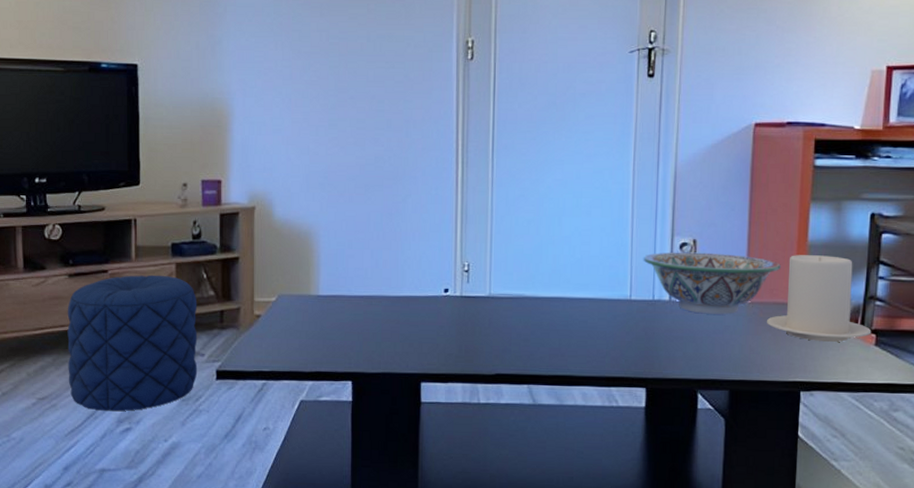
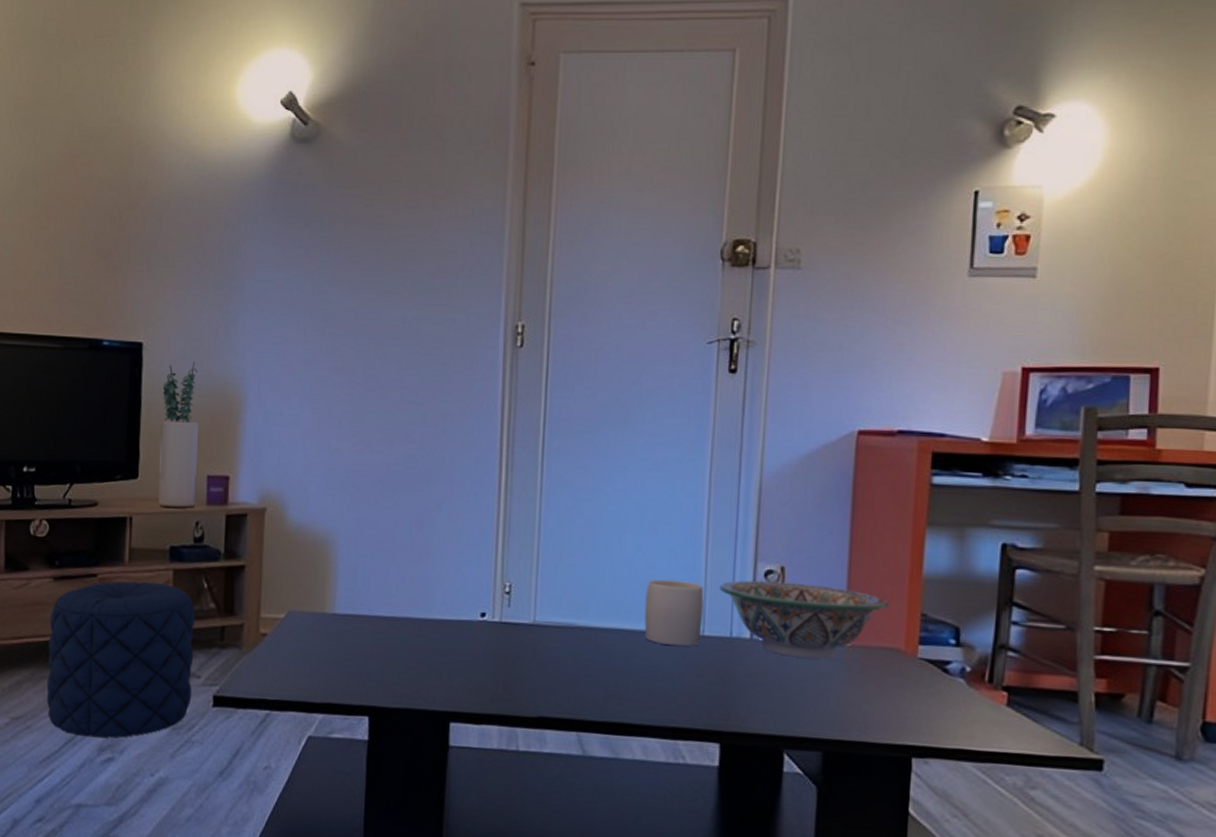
vase: none [158,79,193,210] -> present [158,361,200,509]
mug: none [581,254,631,310] -> present [644,579,704,647]
candle: present [767,255,872,342] -> none [871,590,1003,700]

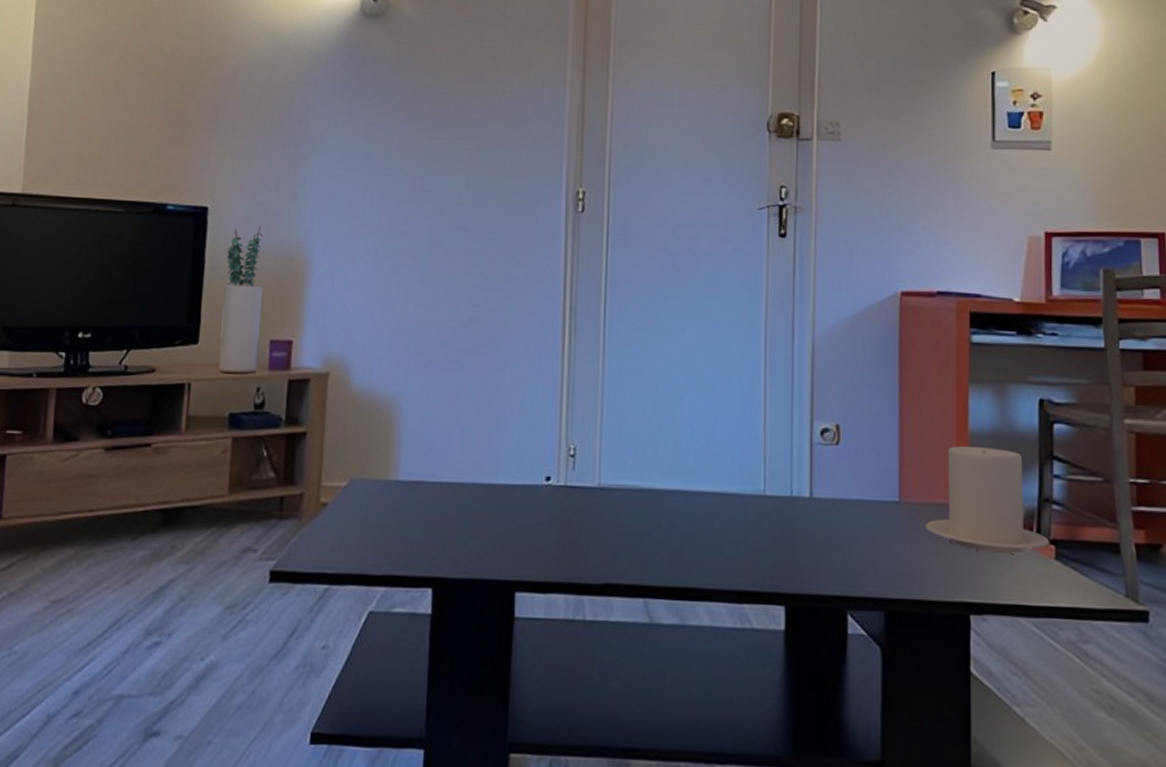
pouf: present [46,581,196,738] -> none [91,450,254,620]
mug: present [644,579,704,647] -> none [706,439,764,508]
decorative bowl: present [719,580,889,659] -> none [778,439,939,517]
candle: none [871,590,1003,700] -> present [926,446,1050,554]

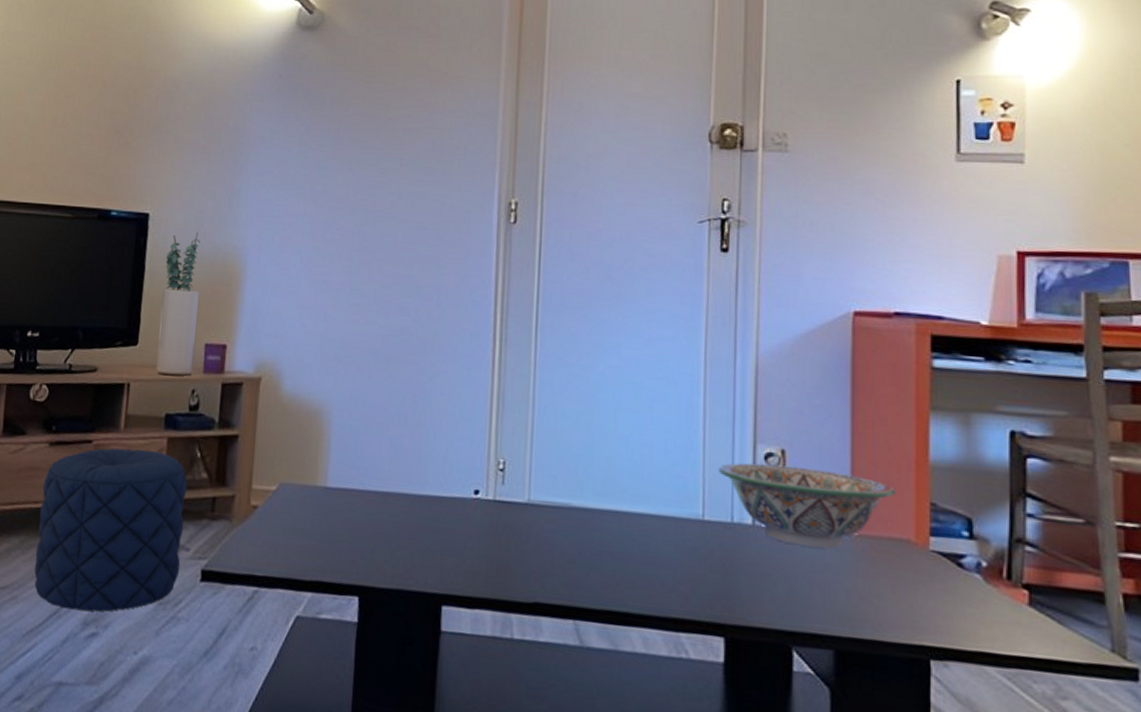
pouf: none [91,450,254,620] -> present [34,448,188,612]
decorative bowl: none [778,439,939,517] -> present [718,463,895,549]
candle: present [926,446,1050,554] -> none [881,477,1023,597]

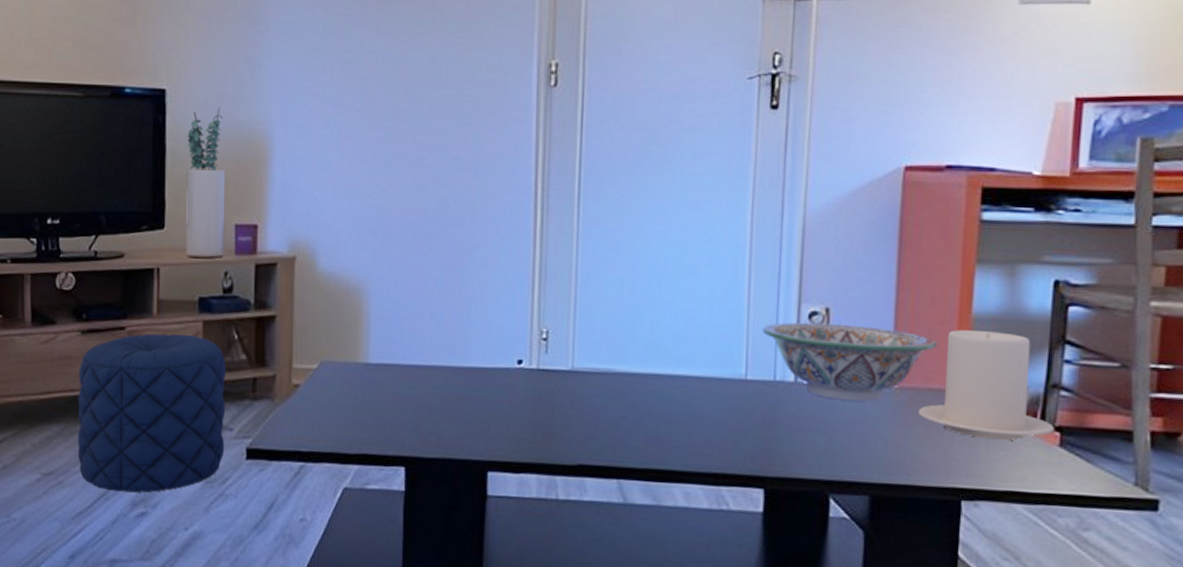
candle: none [881,477,1023,597] -> present [919,330,1055,441]

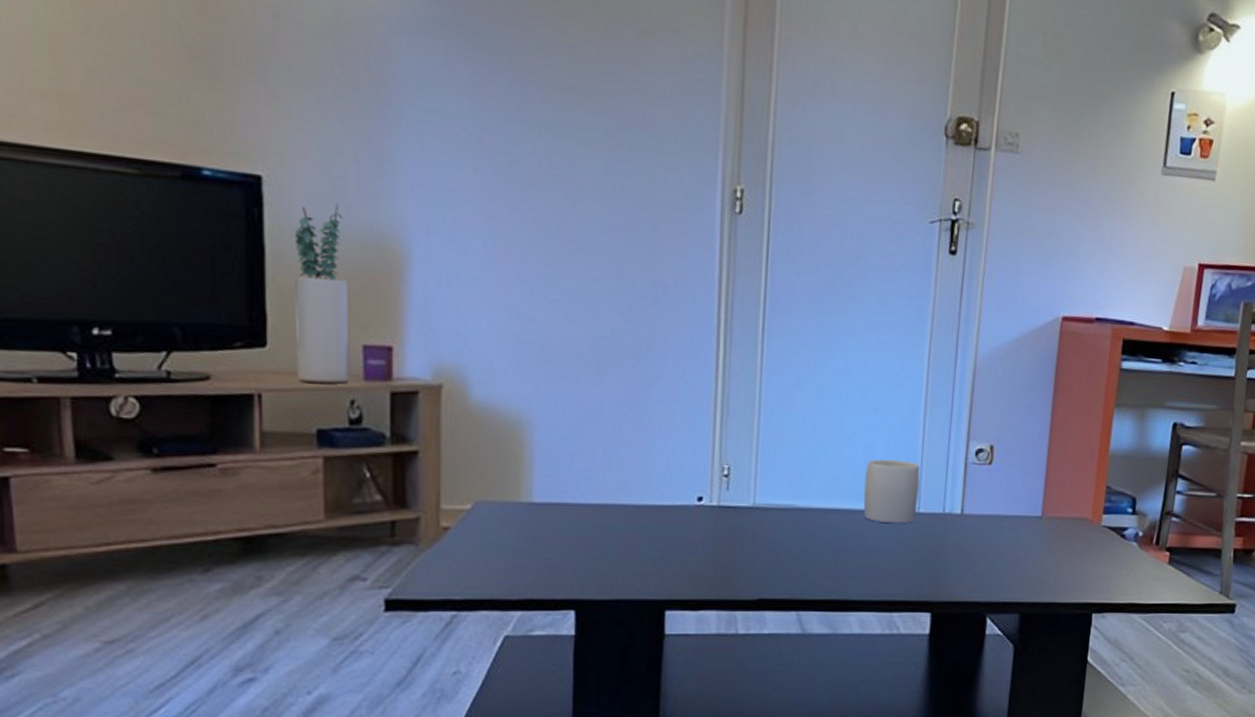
pouf: present [77,333,227,492] -> none [150,471,357,657]
mug: none [685,323,747,392] -> present [863,459,920,524]
decorative bowl: present [762,322,937,402] -> none [934,459,1081,531]
candle: present [919,330,1055,441] -> none [1063,465,1166,560]

